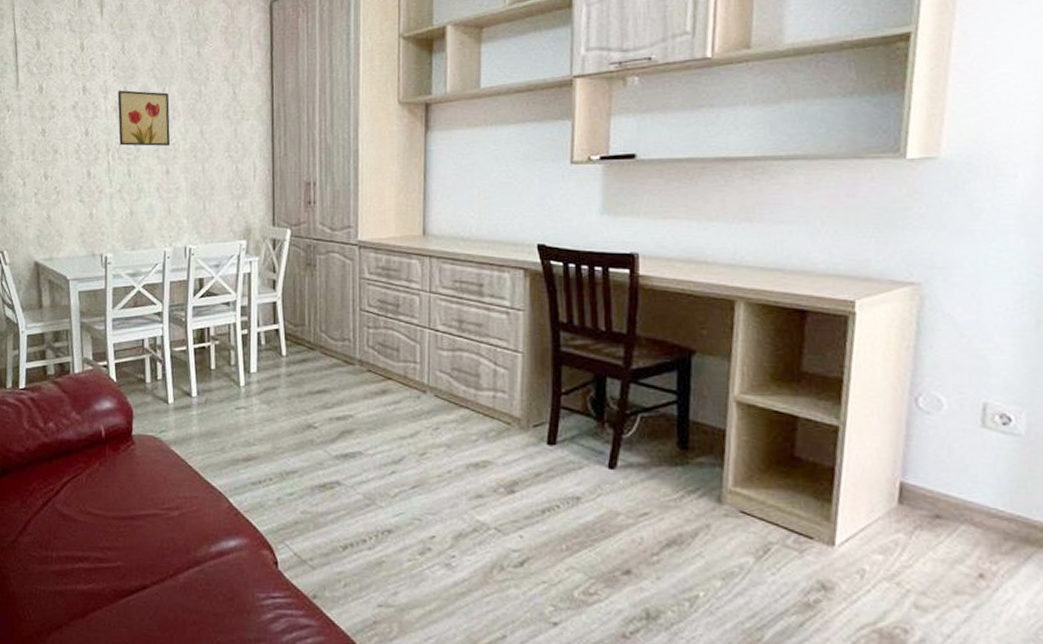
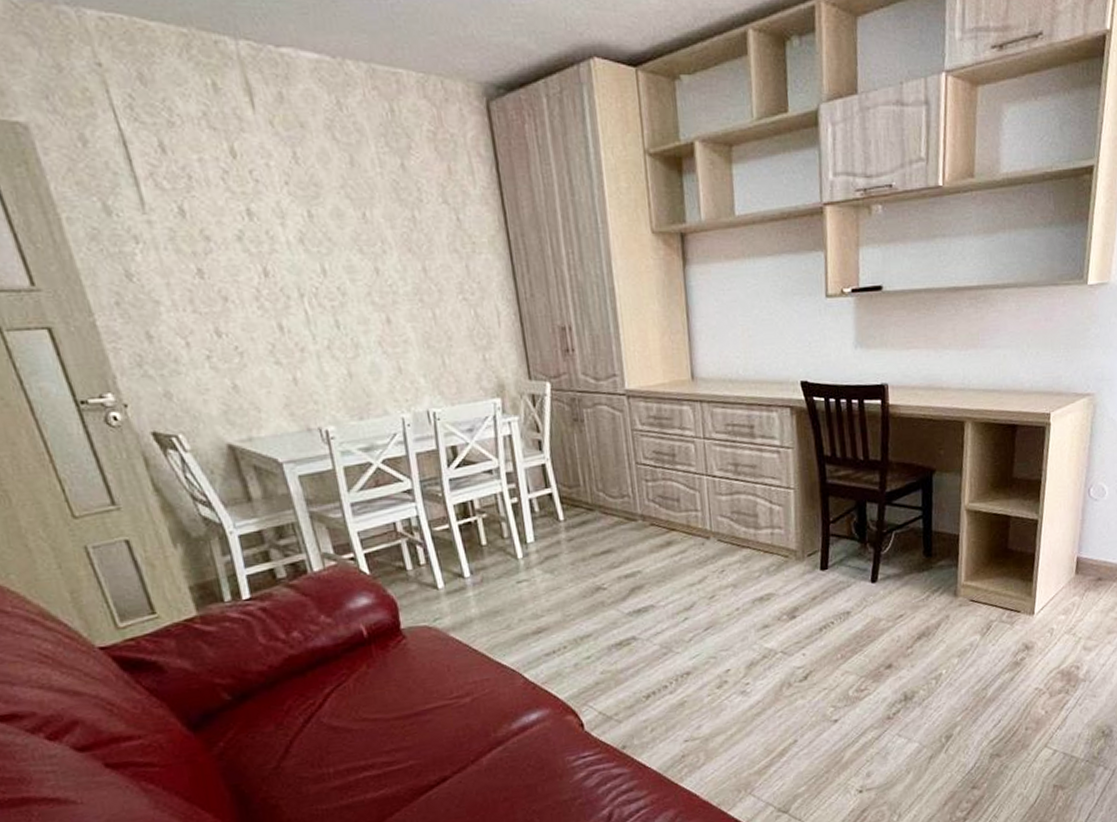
wall art: present [117,90,171,146] -> none [300,214,387,289]

